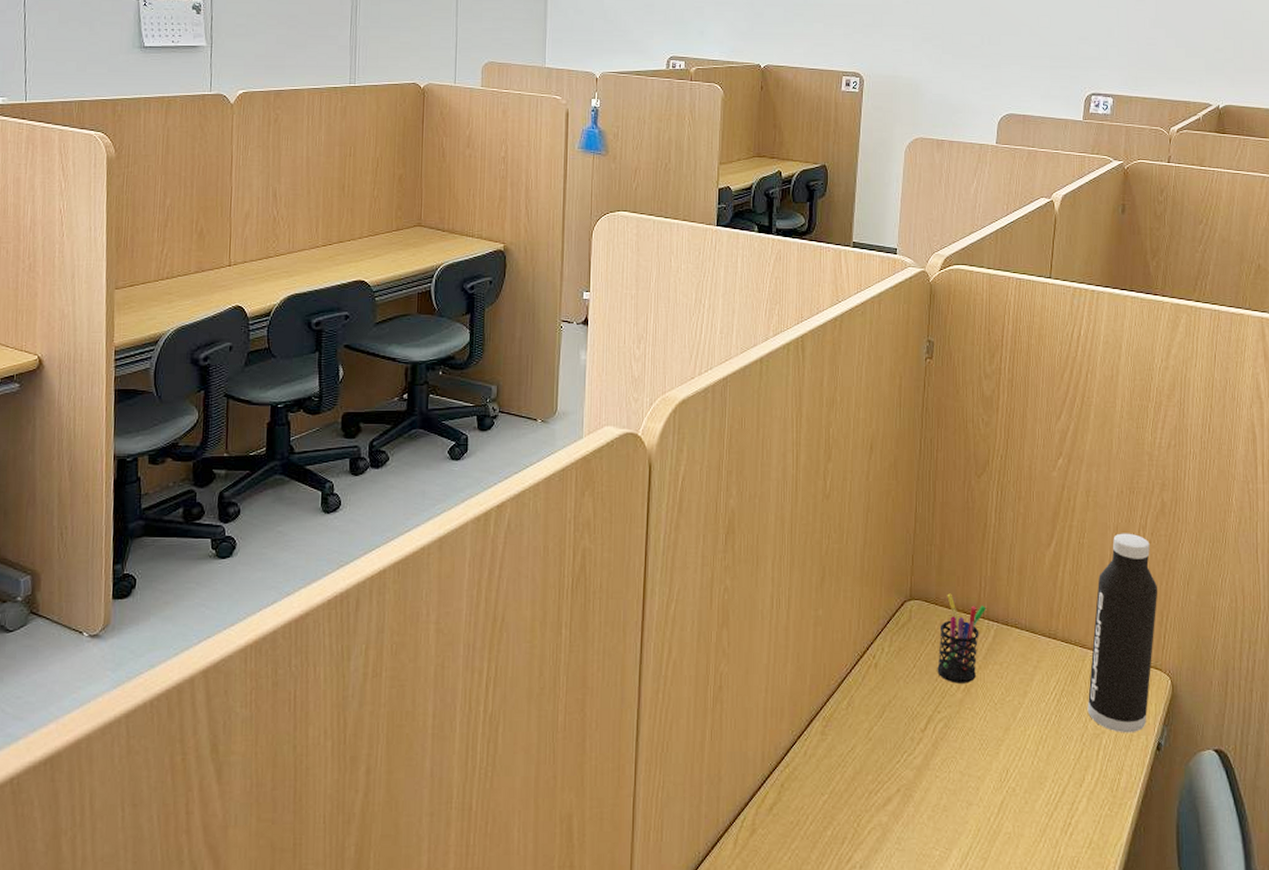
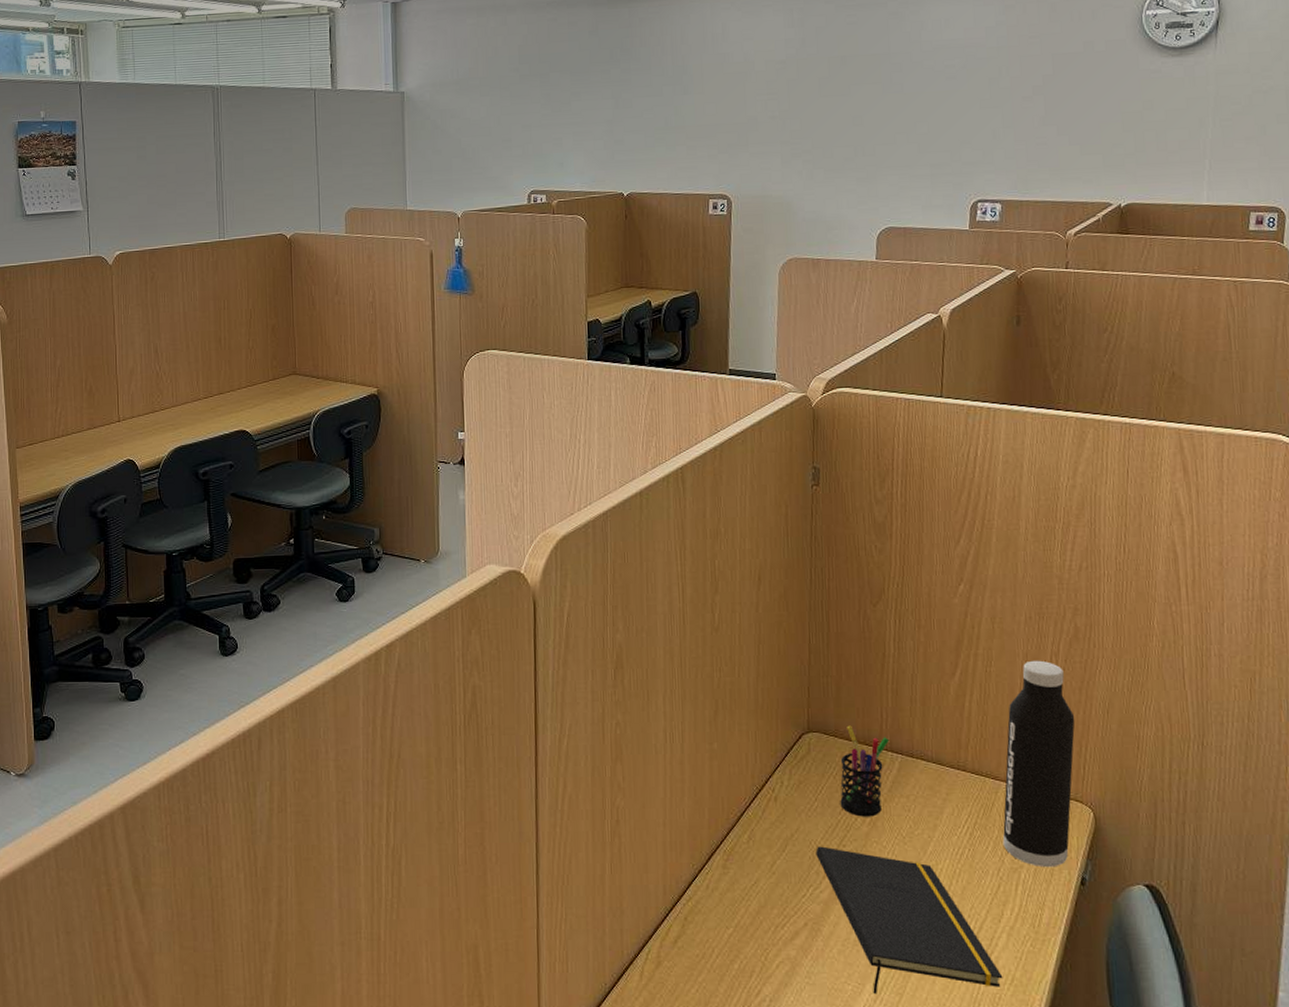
notepad: none [911,712,1082,859] -> present [816,846,1003,995]

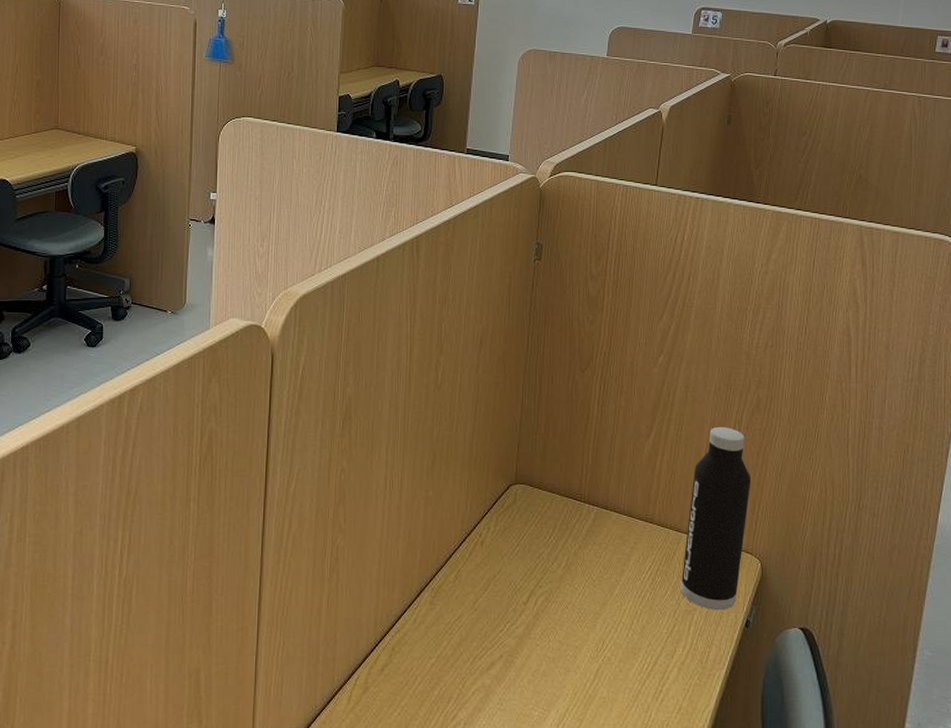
notepad: present [816,846,1003,995] -> none [514,587,672,720]
pen holder: present [840,725,890,817] -> none [539,479,588,562]

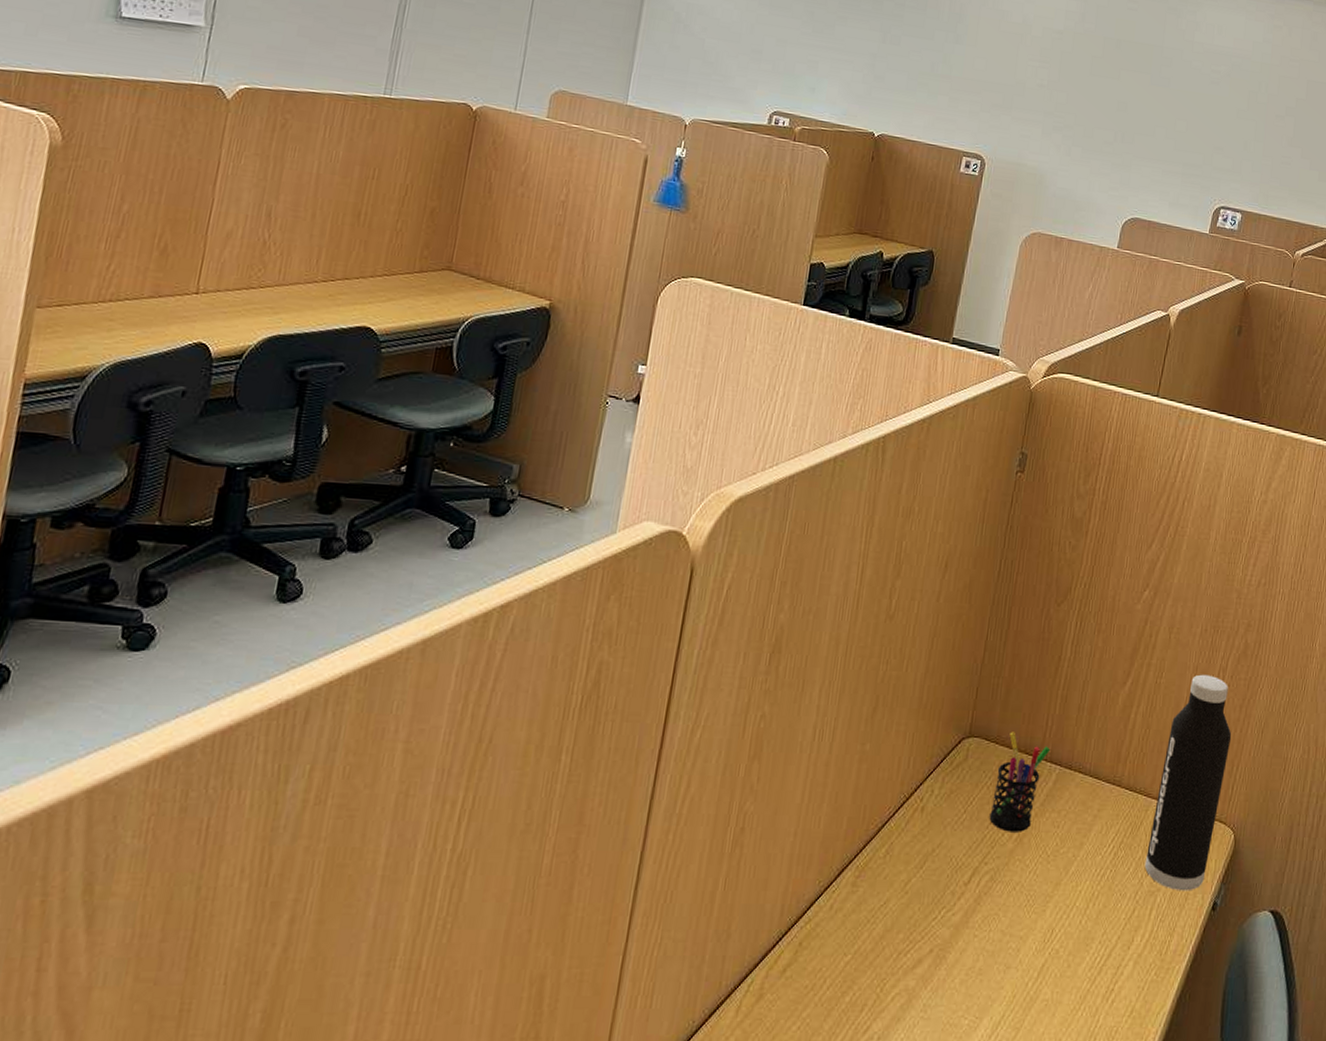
pen holder: none [539,479,588,562] -> present [989,732,1051,832]

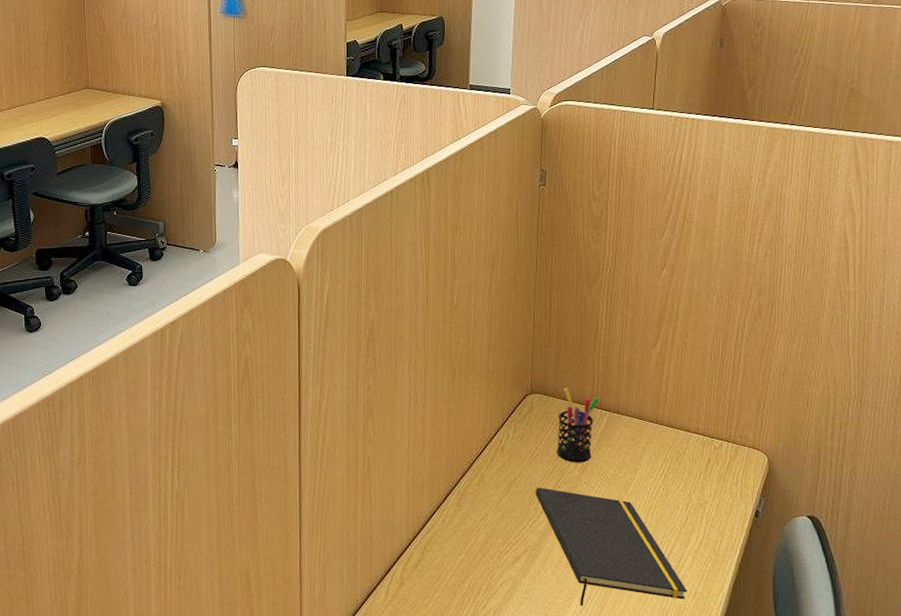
notepad: none [954,863,1123,1030] -> present [535,487,688,606]
water bottle: present [1144,674,1232,891] -> none [691,333,756,503]

